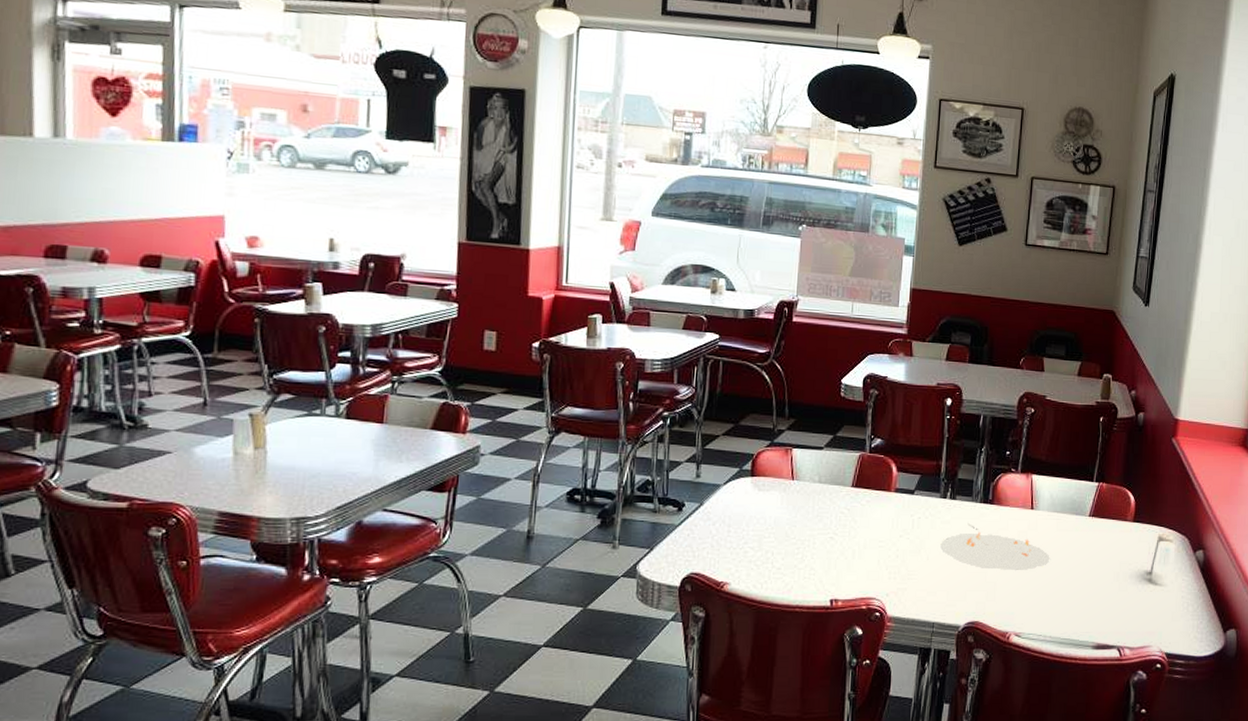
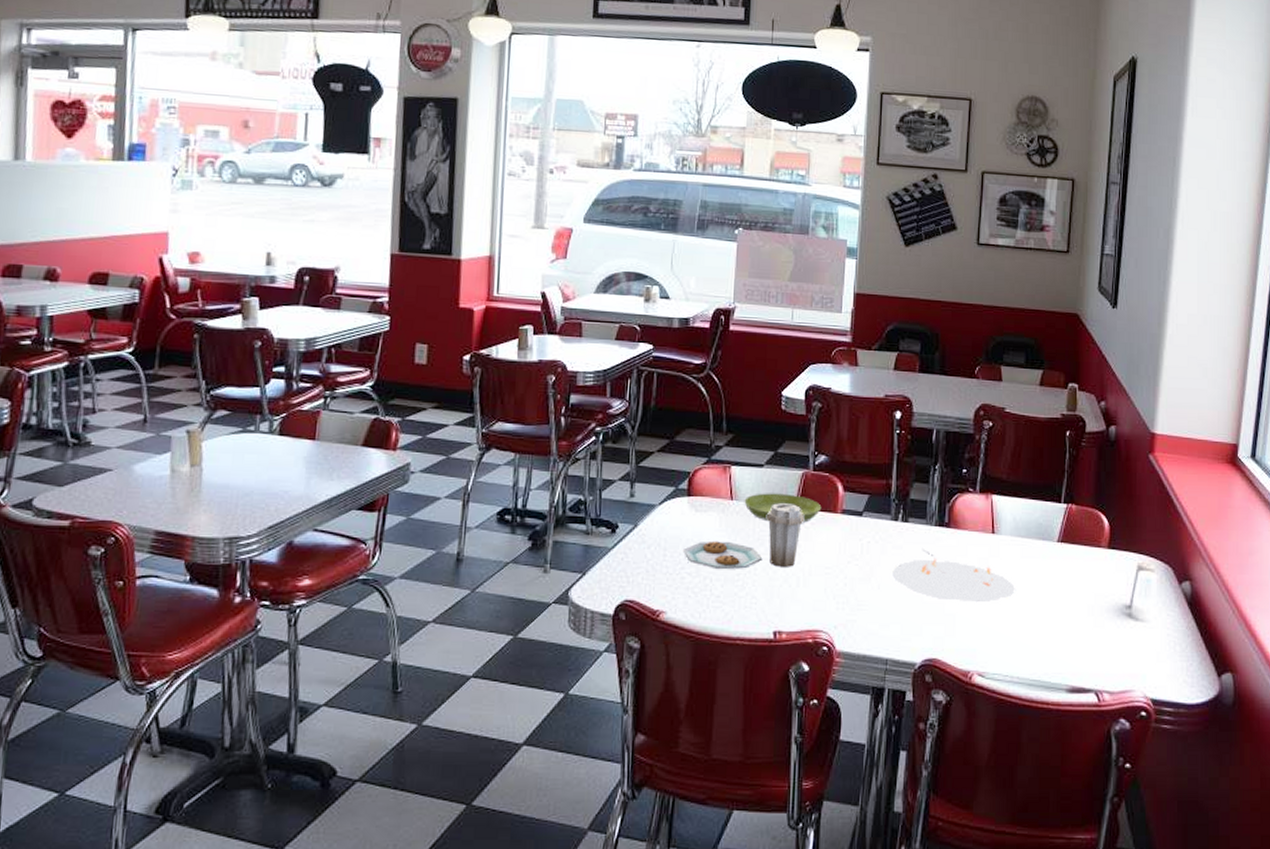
plate: none [746,483,861,544] -> present [682,503,805,570]
saucer: none [804,473,877,501] -> present [744,493,822,523]

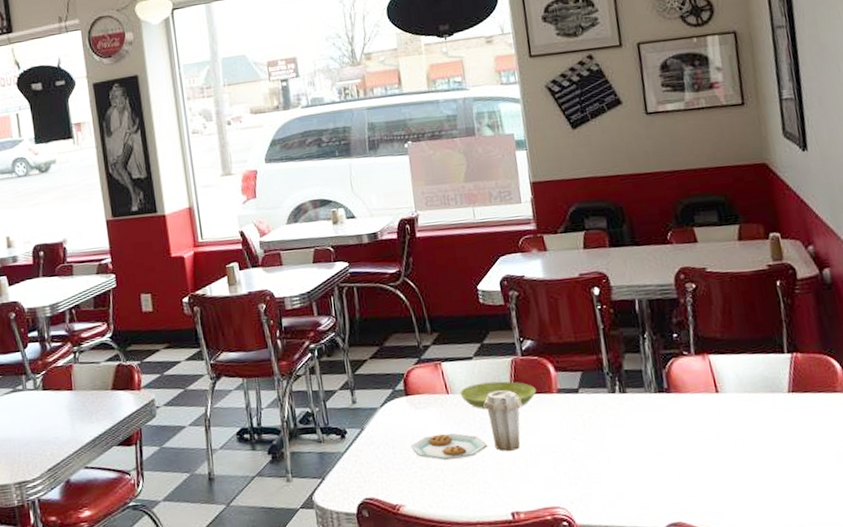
plate: present [892,550,1015,603] -> none [619,418,752,465]

